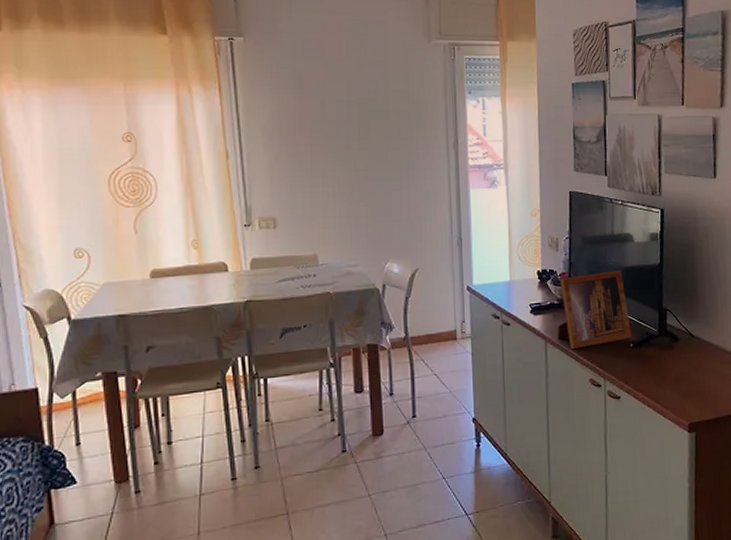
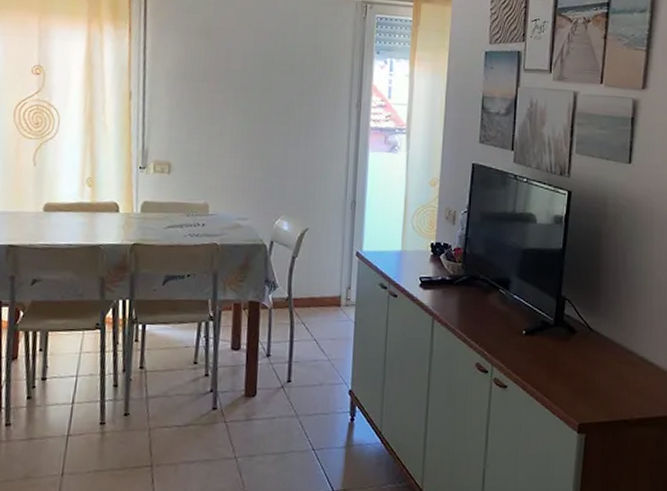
picture frame: present [557,270,631,349] -> none [445,251,525,329]

